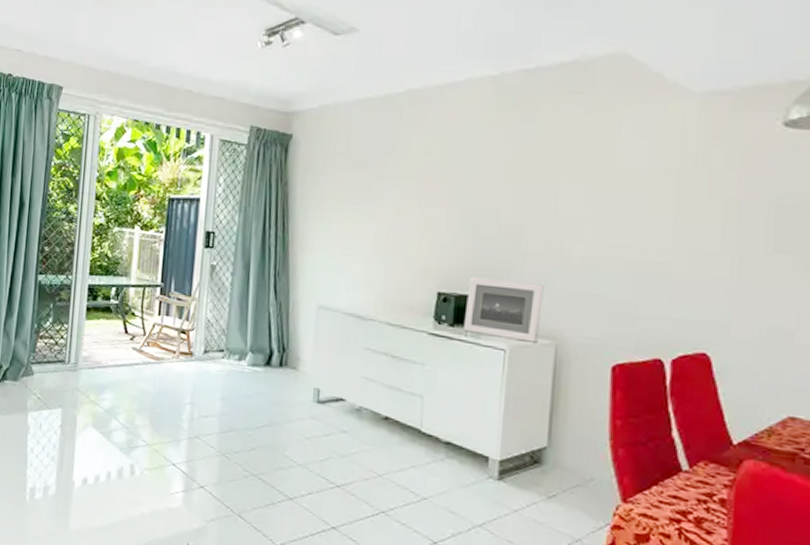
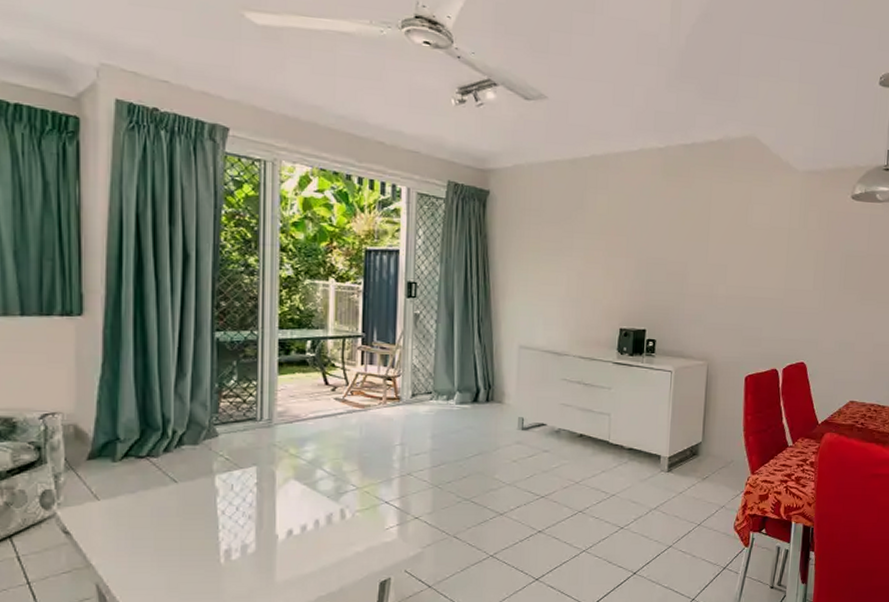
picture frame: present [463,276,544,343] -> none [640,314,699,364]

